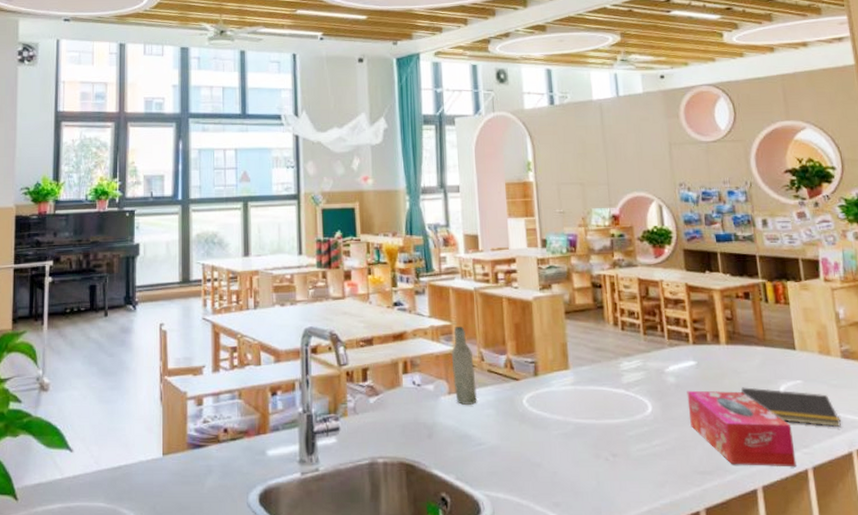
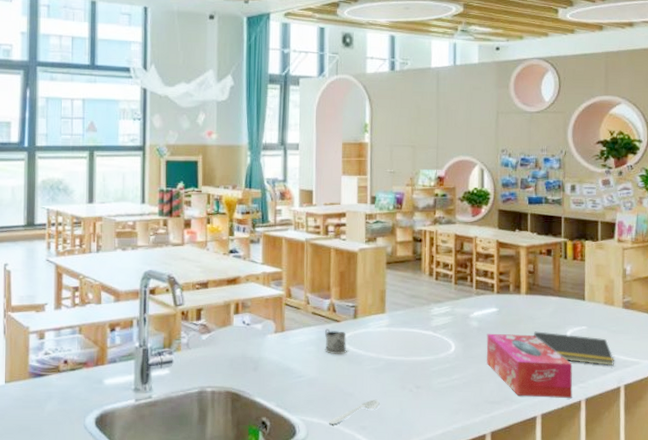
bottle: present [451,326,478,405] -> none [279,272,301,342]
tea glass holder: none [503,388,530,418] -> present [324,329,347,354]
spoon: none [516,470,573,500] -> present [328,399,380,424]

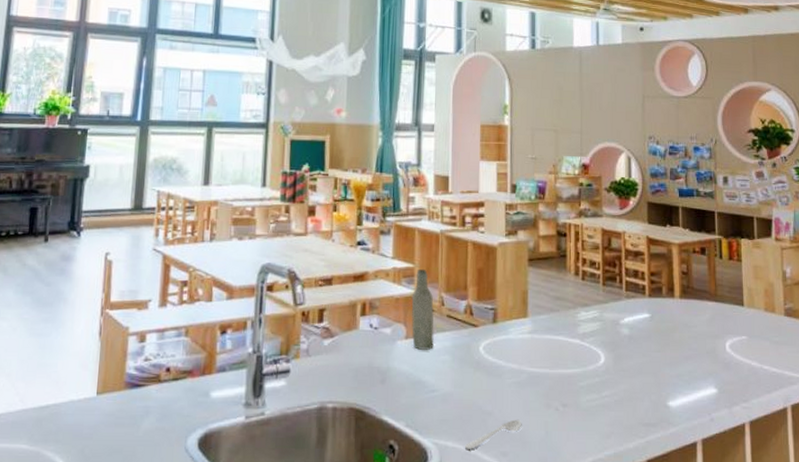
bottle: none [279,272,301,342] -> present [411,268,435,350]
tea glass holder: present [324,329,347,354] -> none [460,334,486,365]
tissue box: present [486,333,573,399] -> none [639,342,735,421]
notepad: present [534,331,614,367] -> none [690,341,779,384]

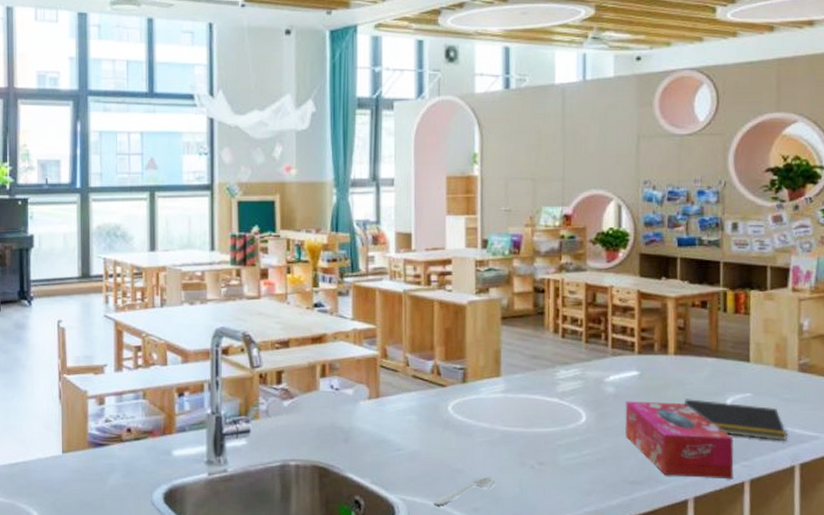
bottle: present [411,268,435,350] -> none [373,329,400,410]
tissue box: none [639,342,735,421] -> present [625,401,734,480]
notepad: none [690,341,779,384] -> present [685,399,787,442]

